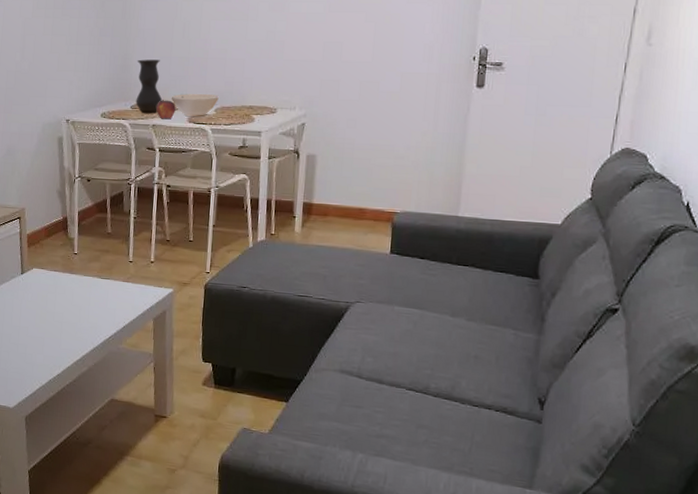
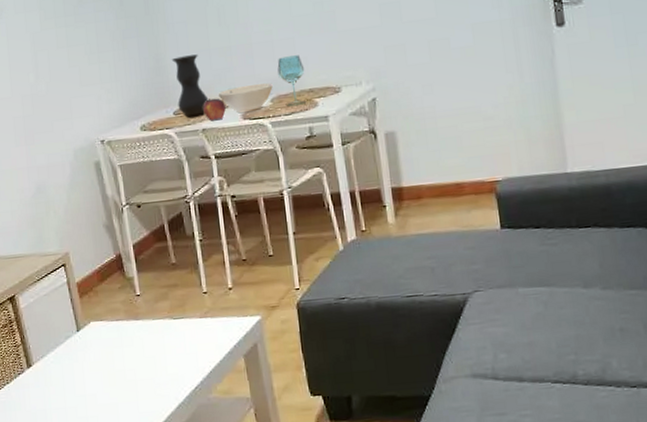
wine glass: none [225,74,249,119] -> present [277,55,307,108]

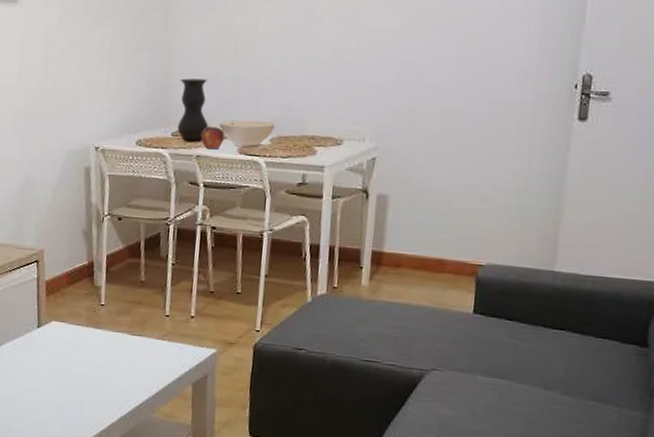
wine glass: present [277,55,307,108] -> none [283,98,311,151]

